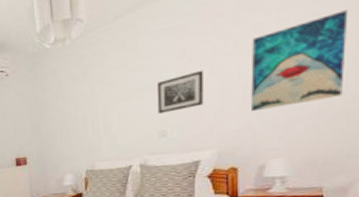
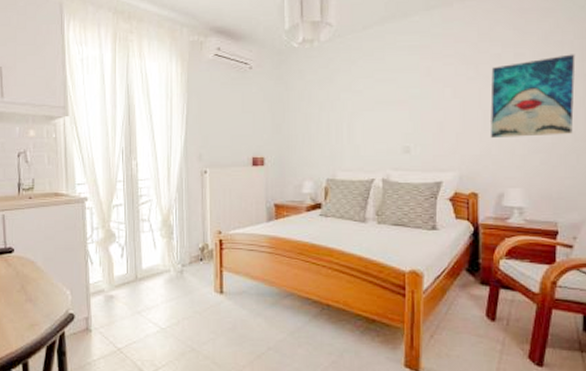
wall art: present [156,70,204,114] -> none [401,91,447,129]

